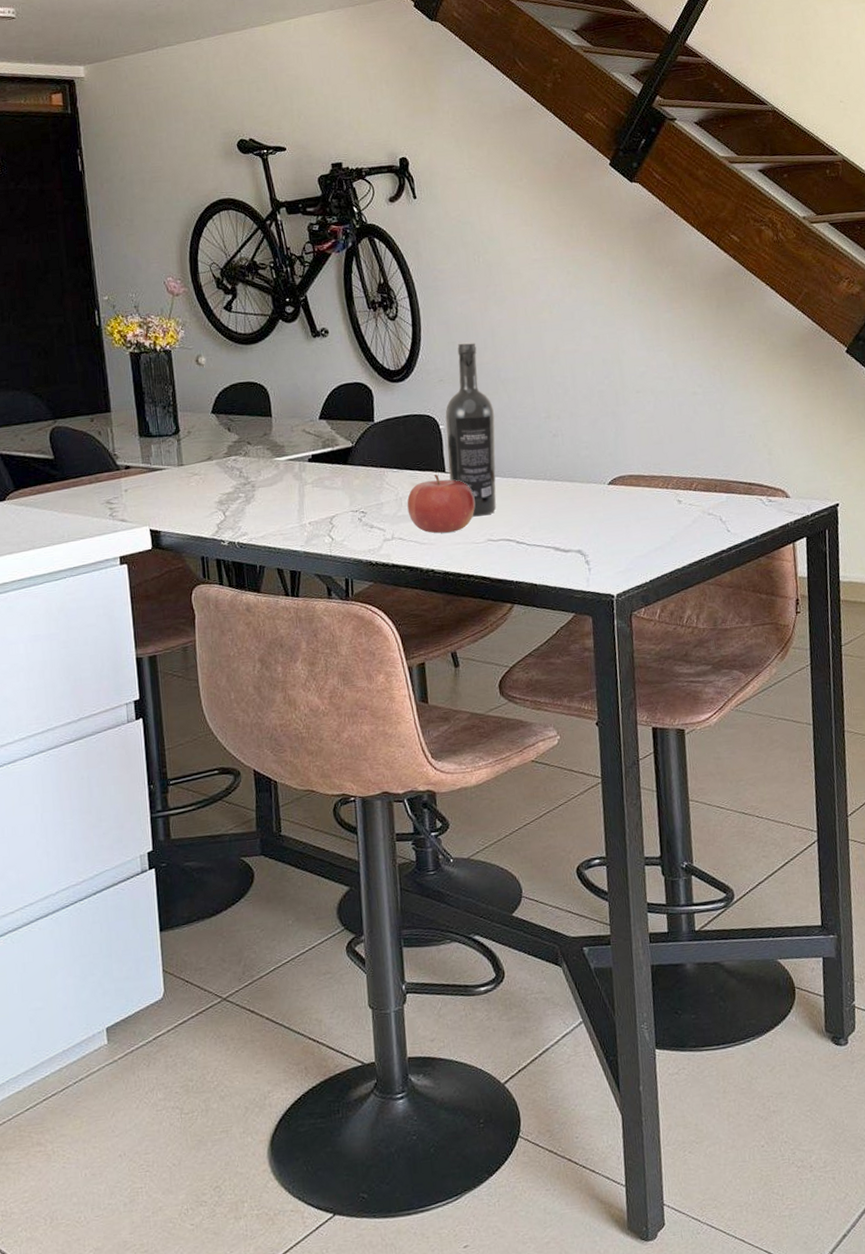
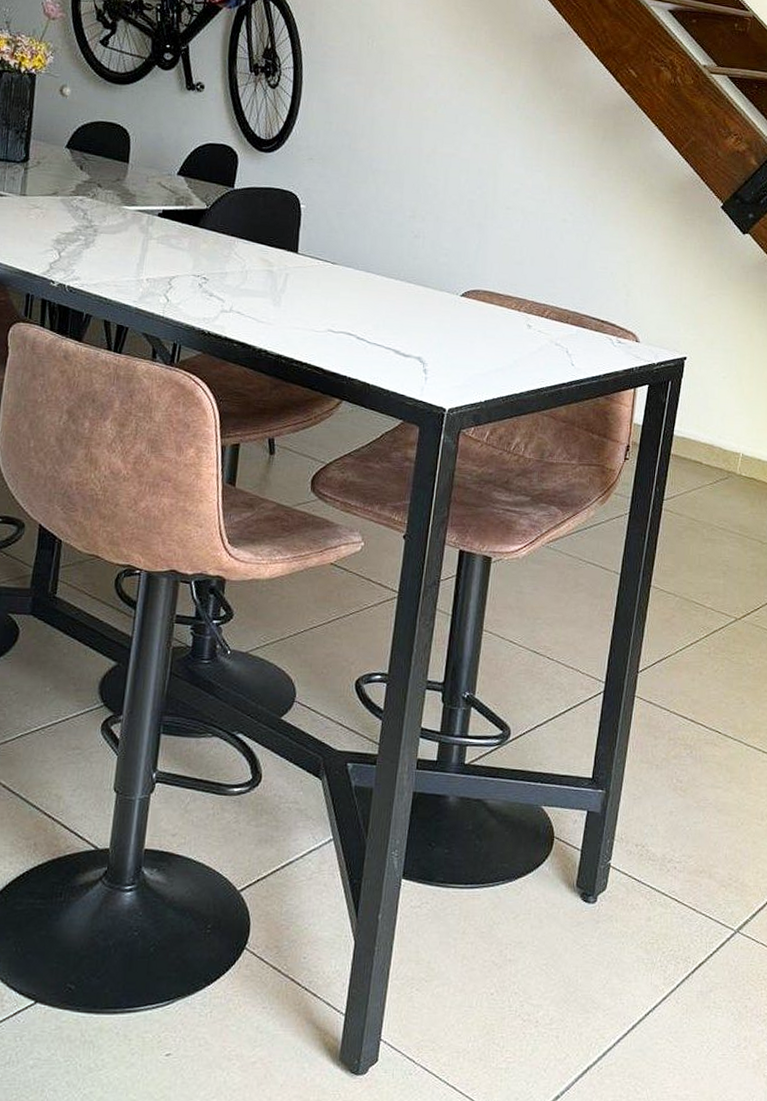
fruit: present [407,474,476,534] -> none [251,253,323,316]
wine bottle: present [445,342,496,516] -> none [301,124,360,304]

